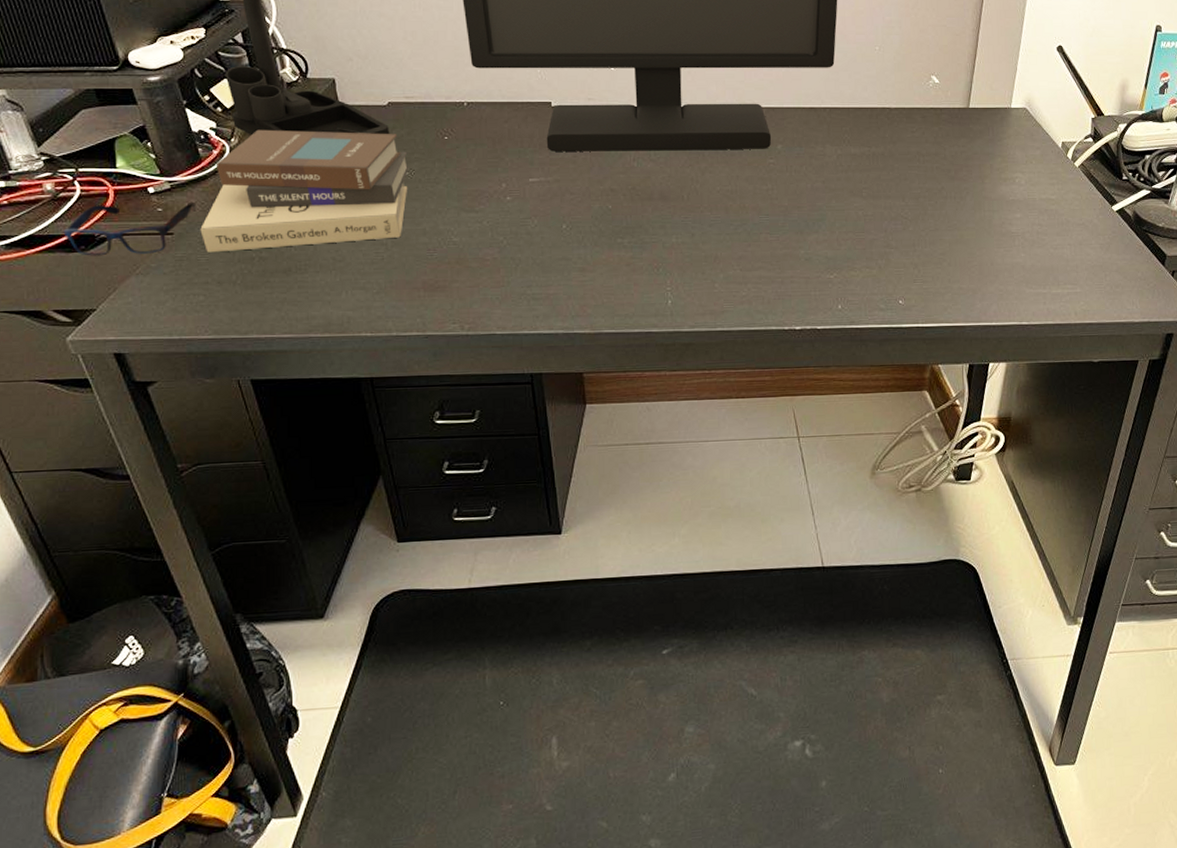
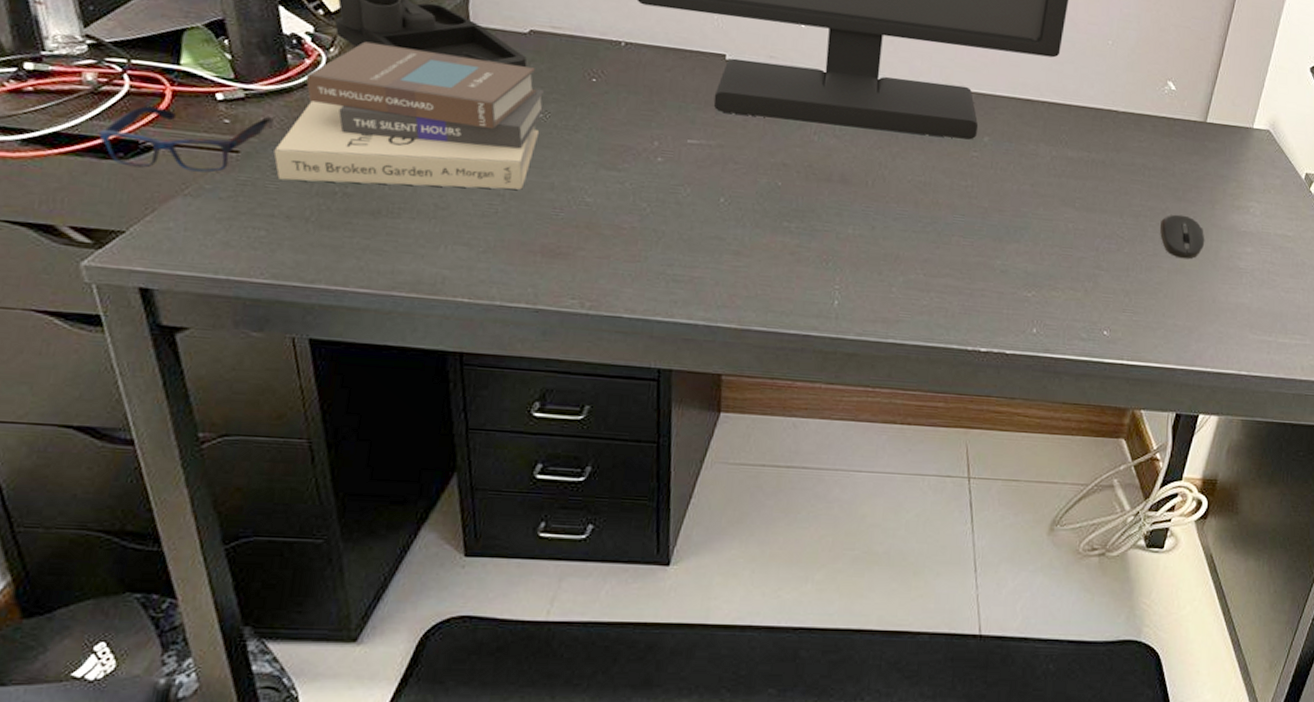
computer mouse: none [937,192,979,230] -> present [1159,214,1205,259]

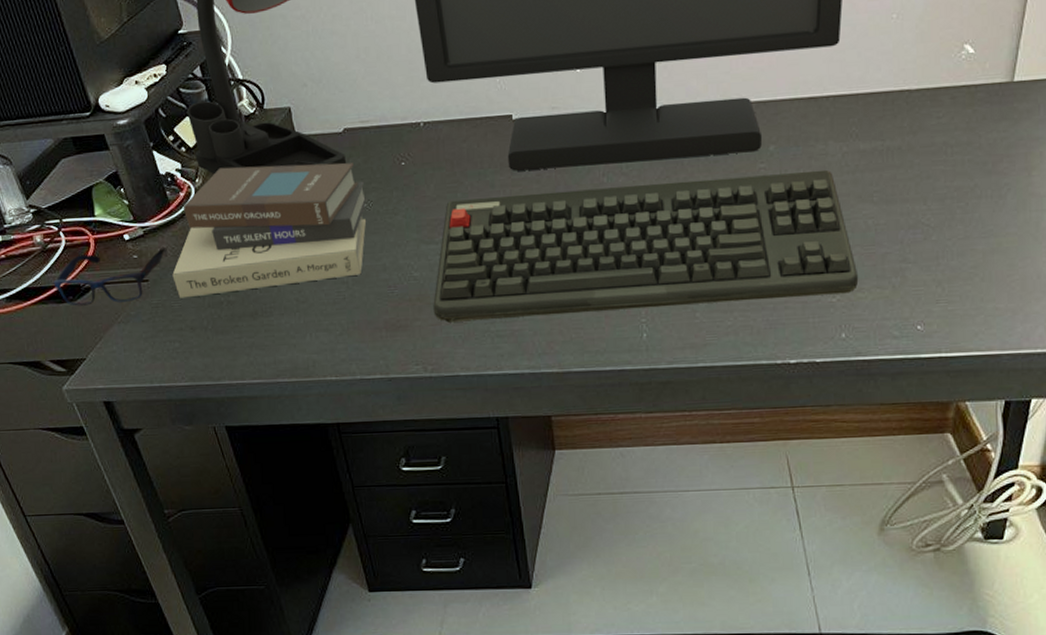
computer keyboard: none [602,129,1055,291] -> present [433,169,859,323]
computer mouse: present [1159,214,1205,259] -> none [969,189,1023,237]

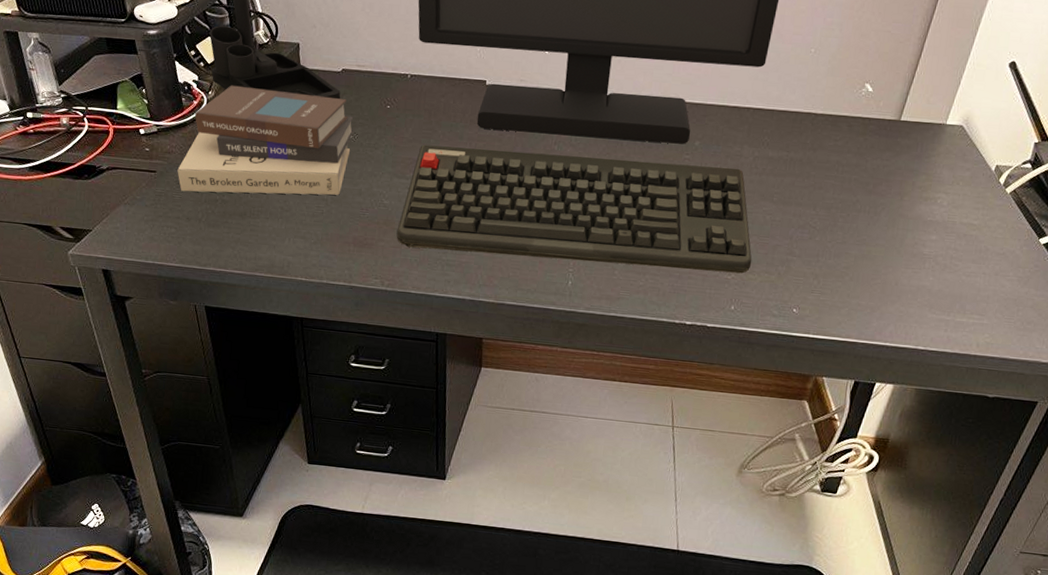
eyeglasses: present [53,246,167,306] -> none [72,140,176,188]

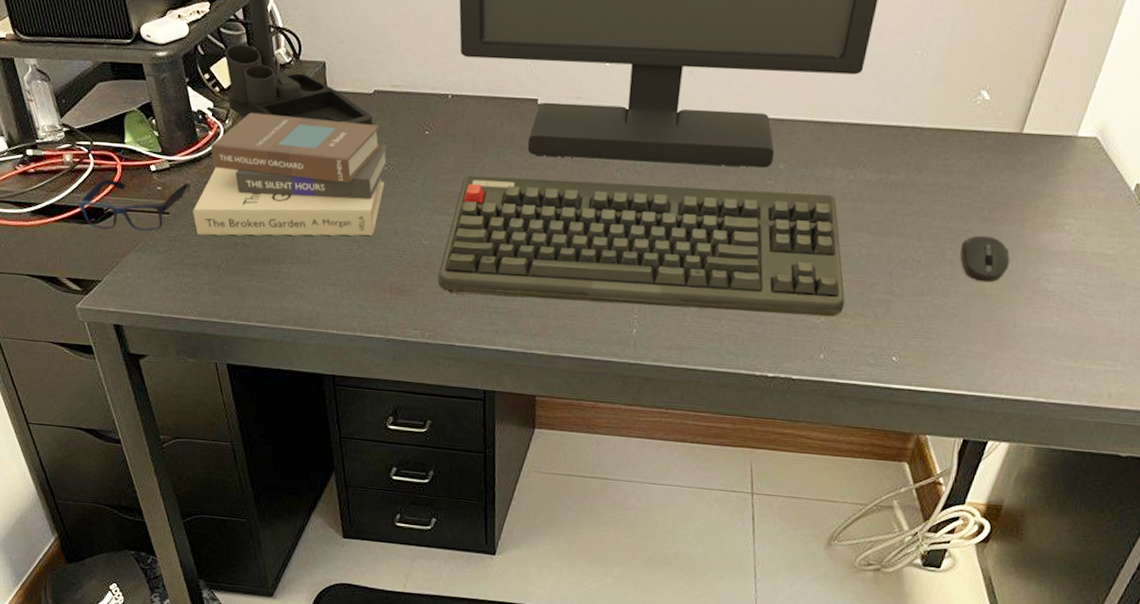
eyeglasses: none [72,140,176,188] -> present [78,179,191,232]
computer mouse: none [849,206,892,246] -> present [959,235,1010,283]

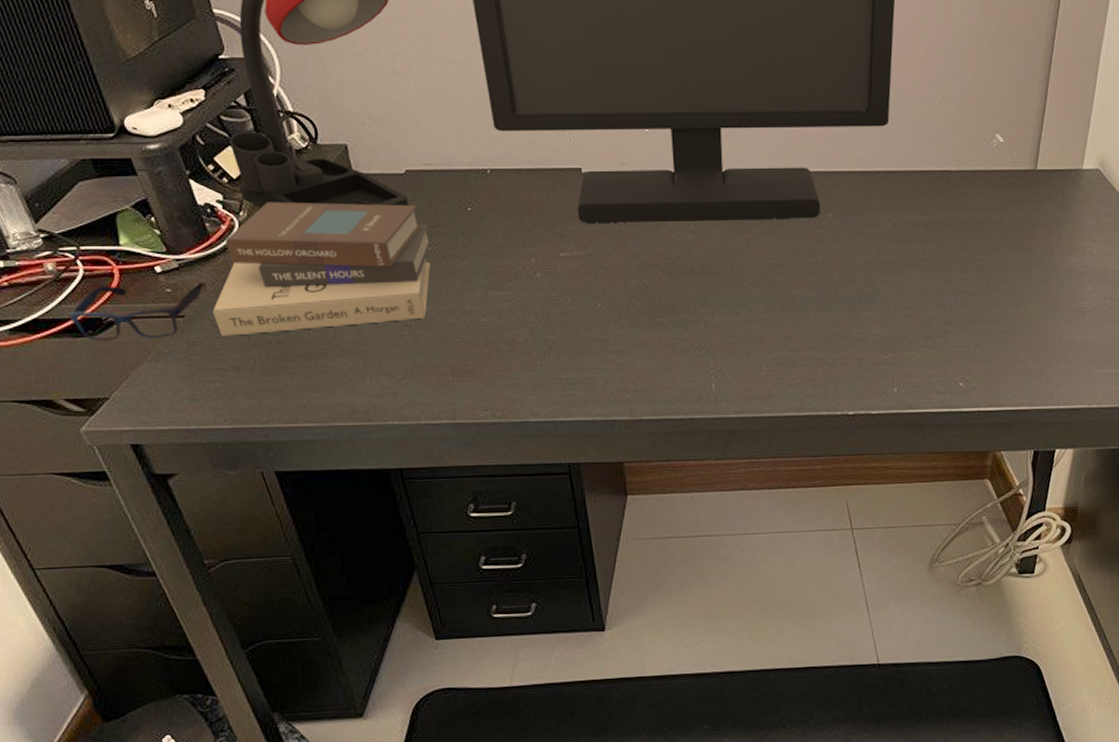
computer keyboard: present [437,175,845,317] -> none [502,238,908,369]
computer mouse: present [959,235,1010,283] -> none [1001,263,1046,306]

